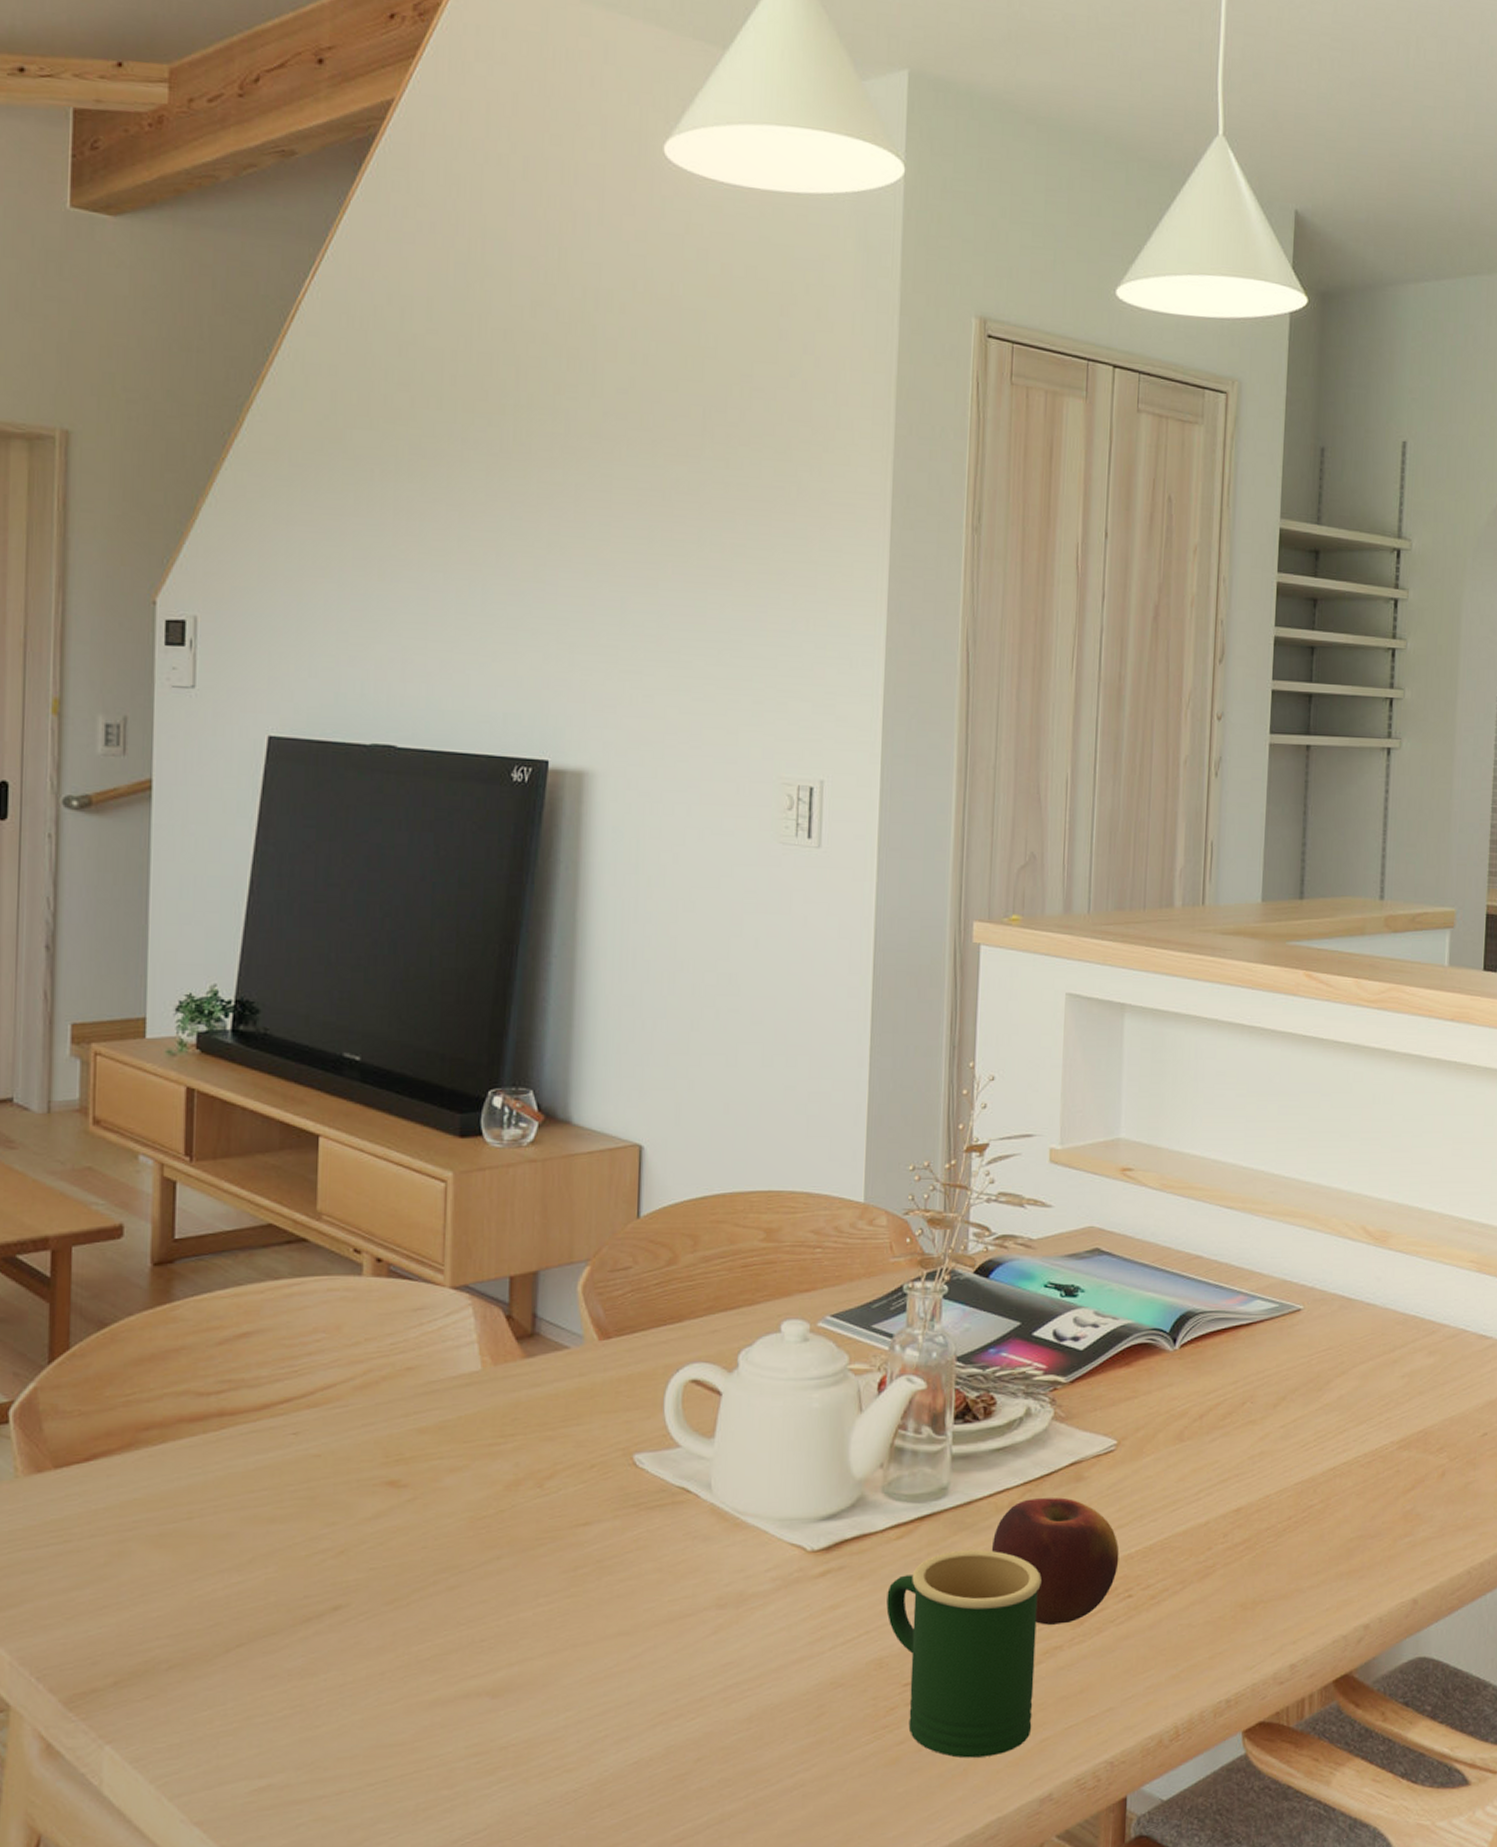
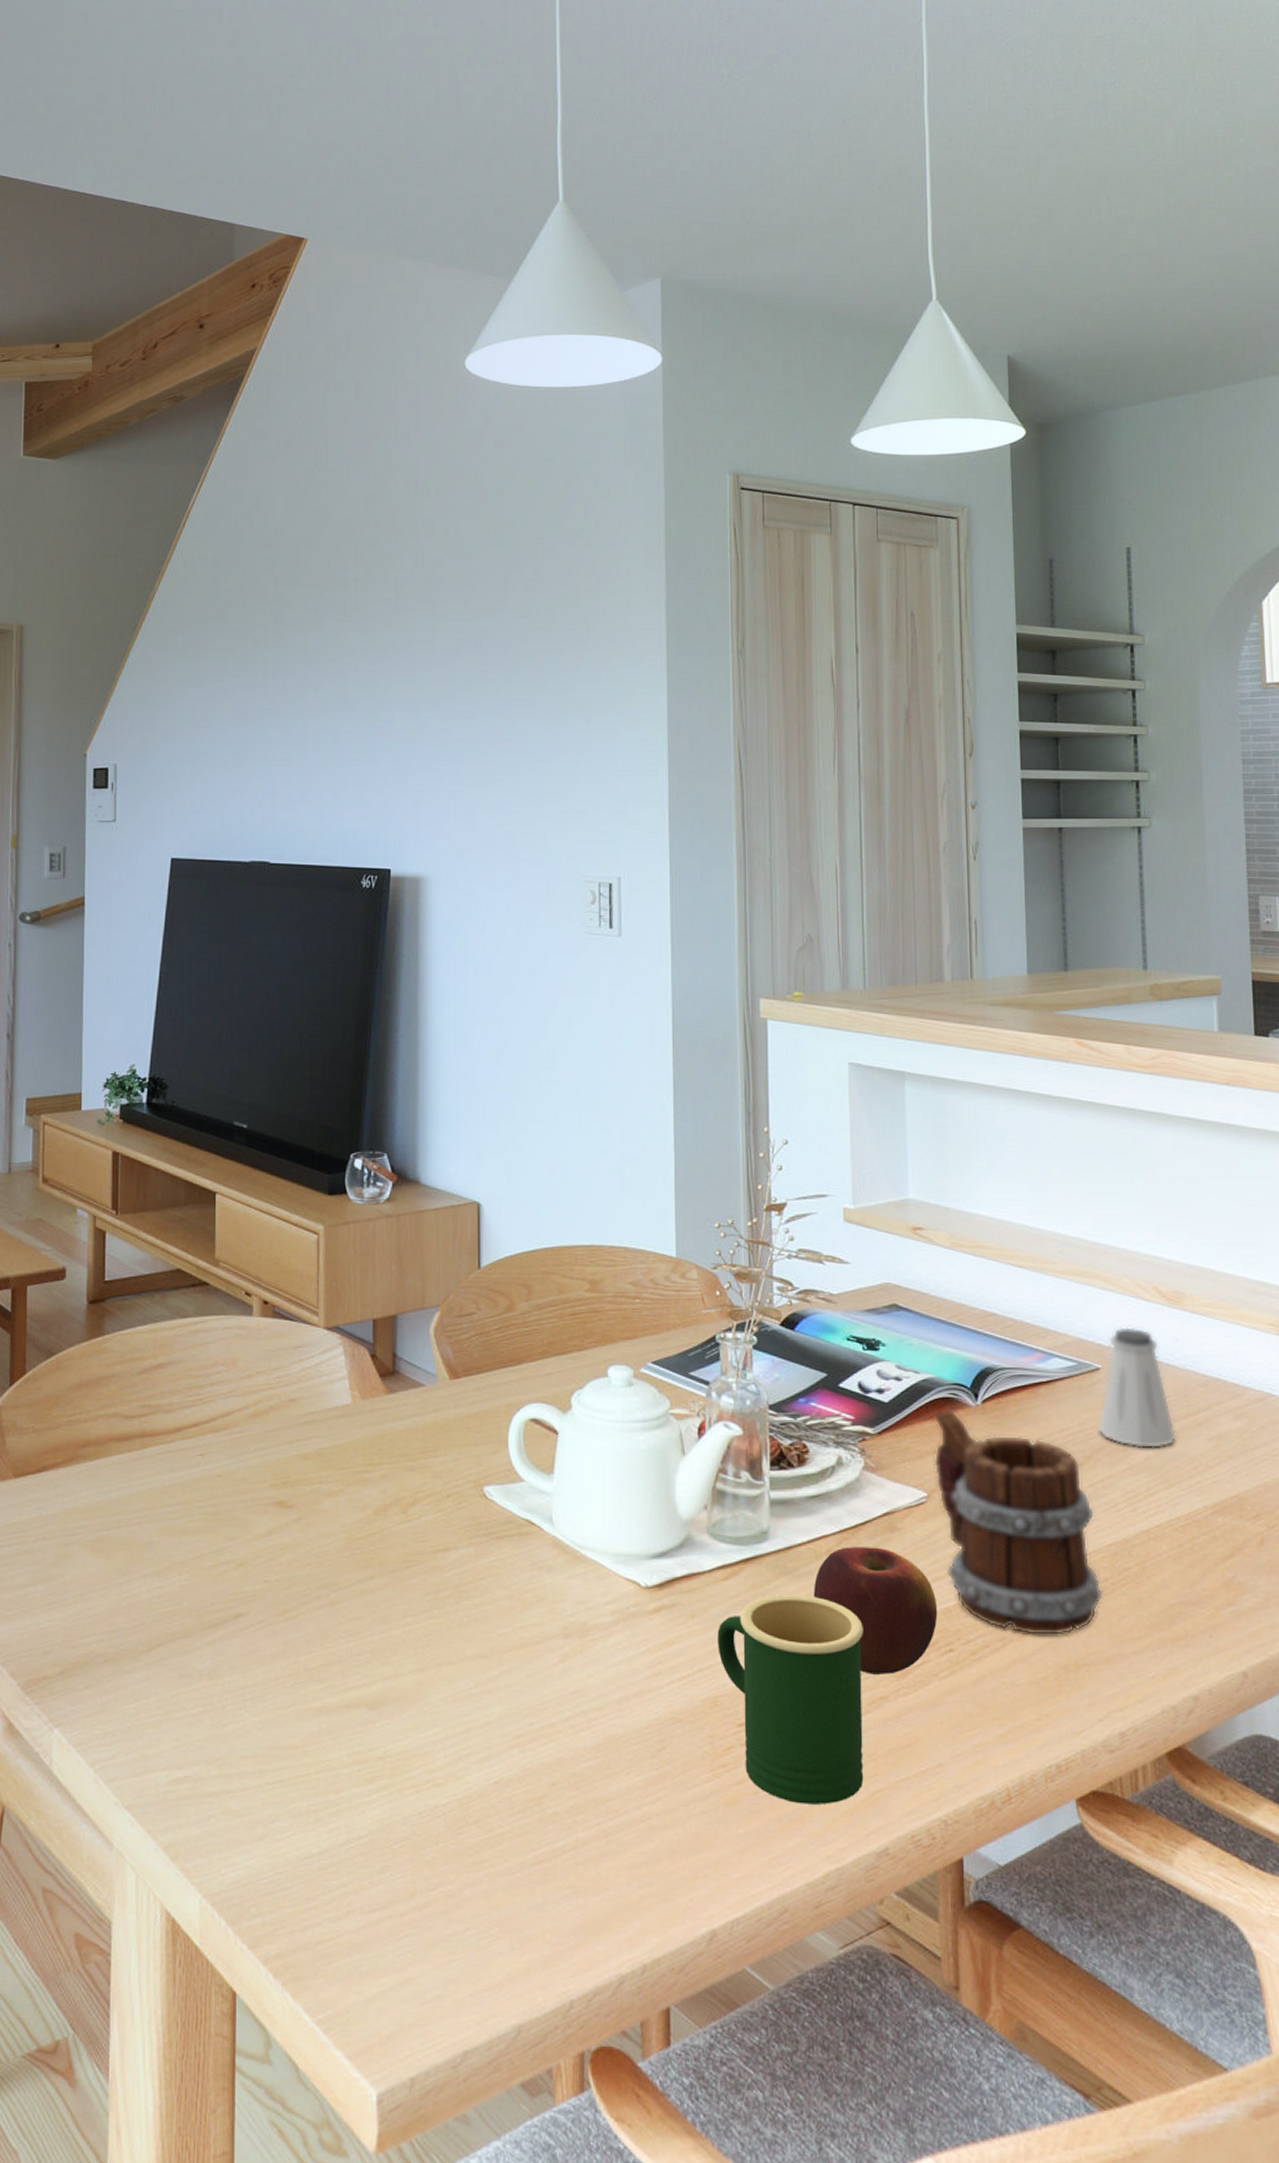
mug: none [1126,1354,1286,1577] -> present [934,1408,1103,1636]
saltshaker: none [1294,1267,1372,1387] -> present [1097,1327,1177,1448]

